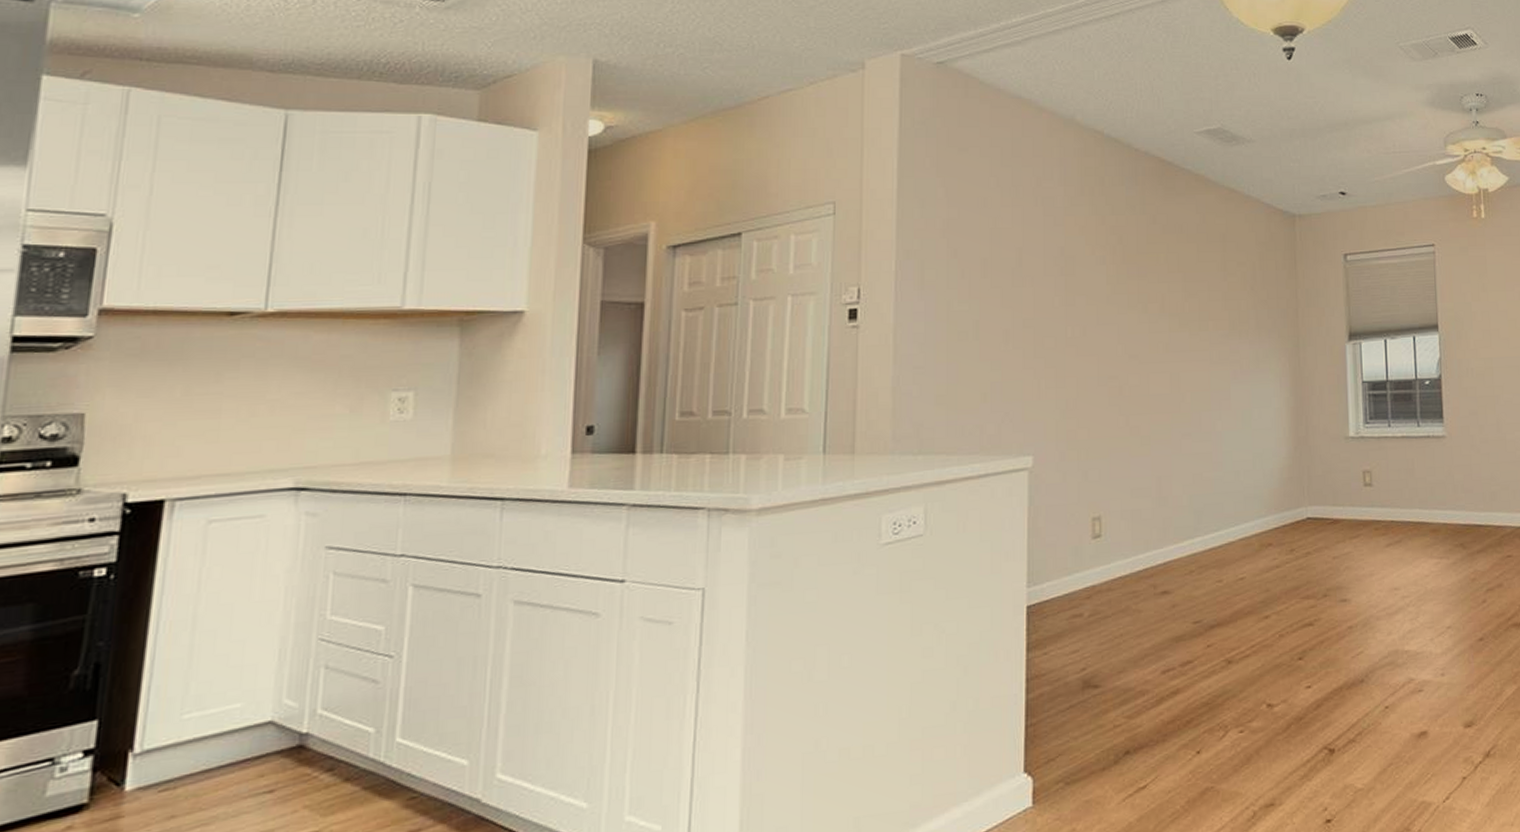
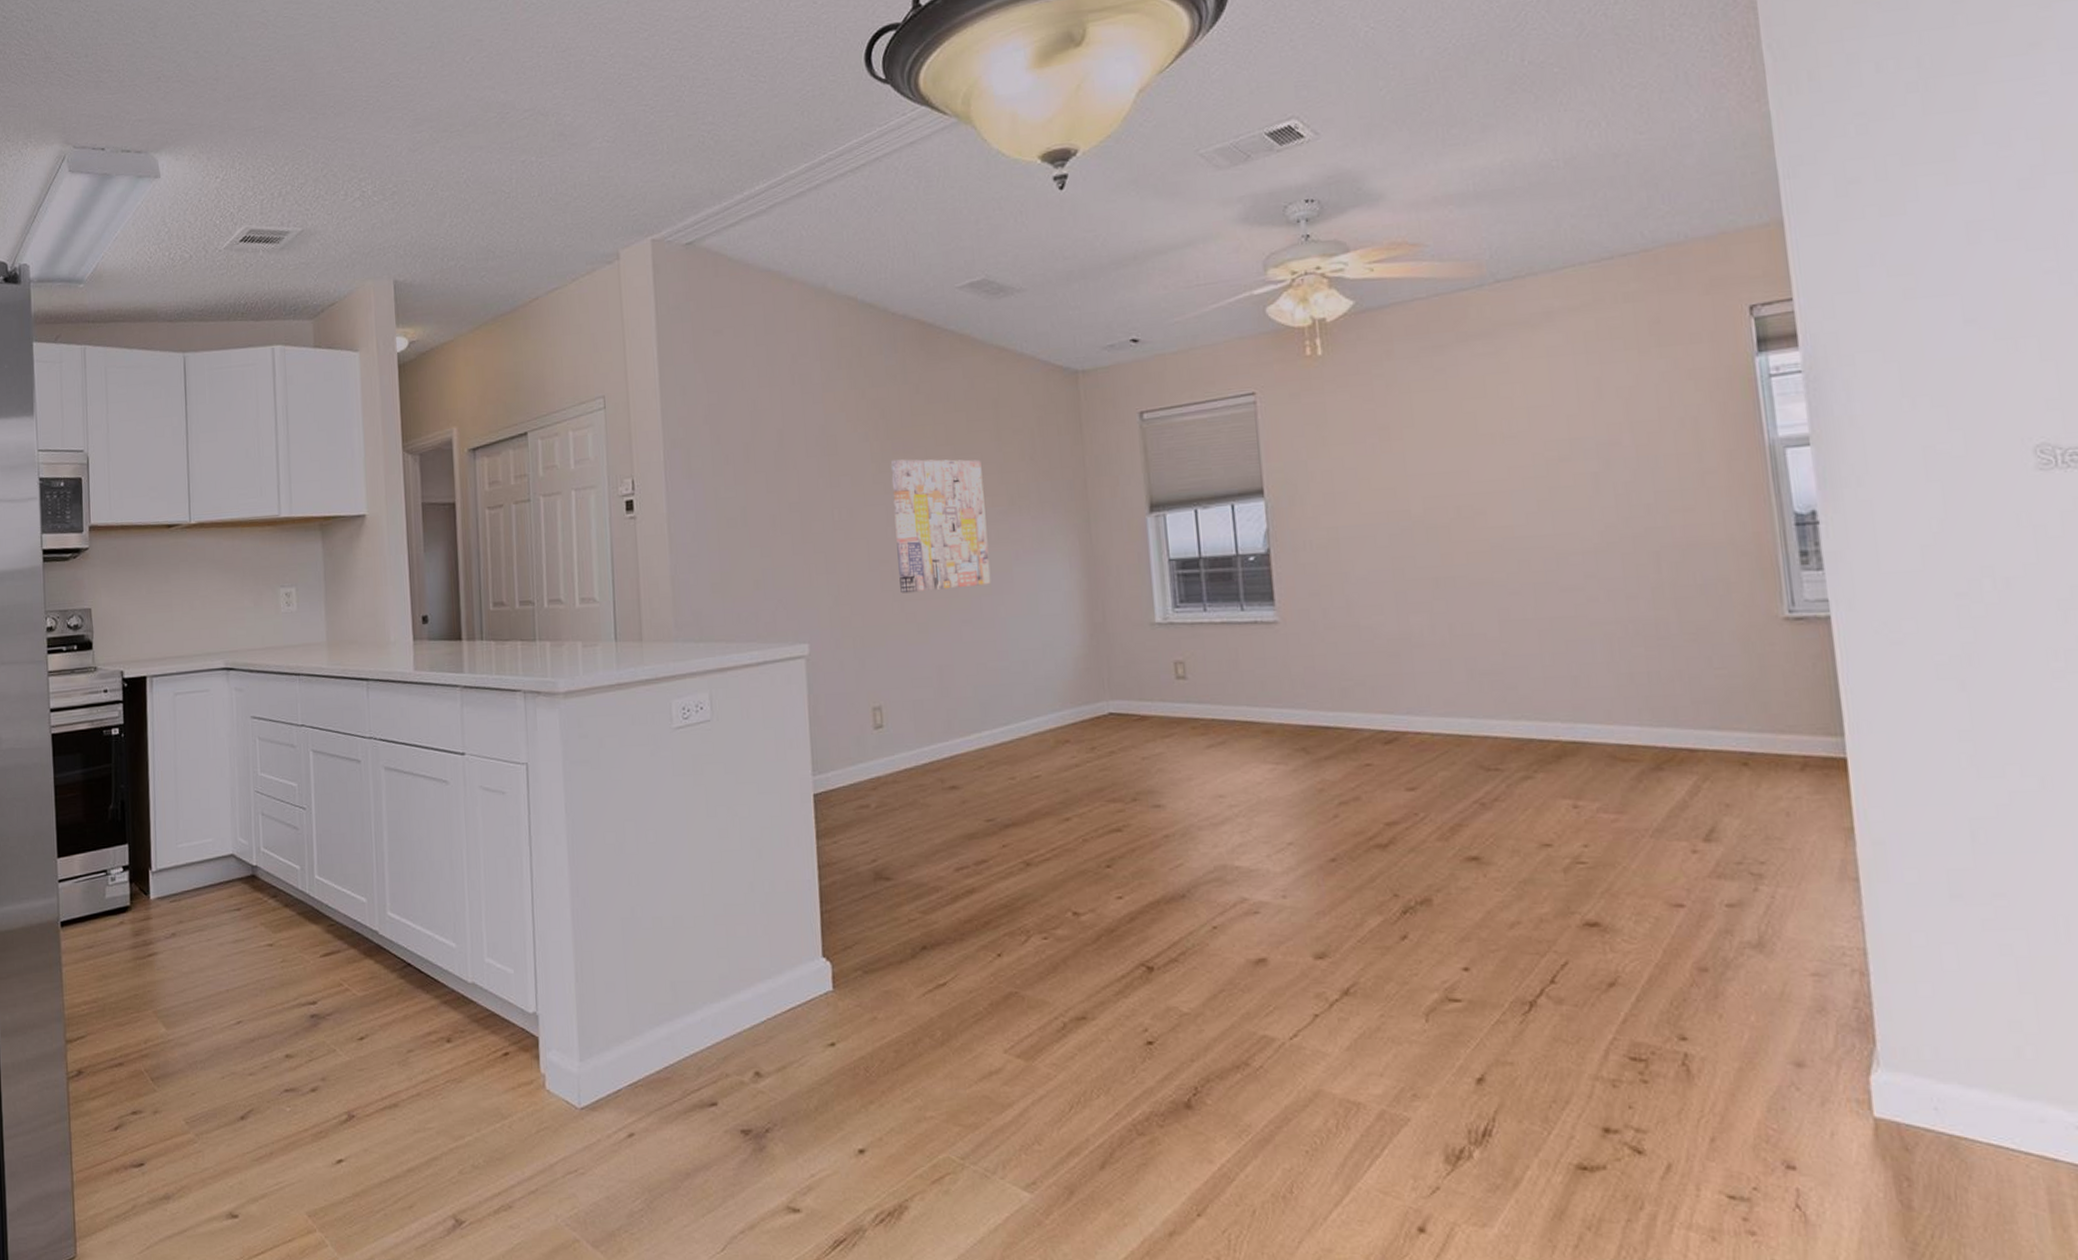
wall art: none [1125,283,1211,408] -> present [890,459,991,594]

